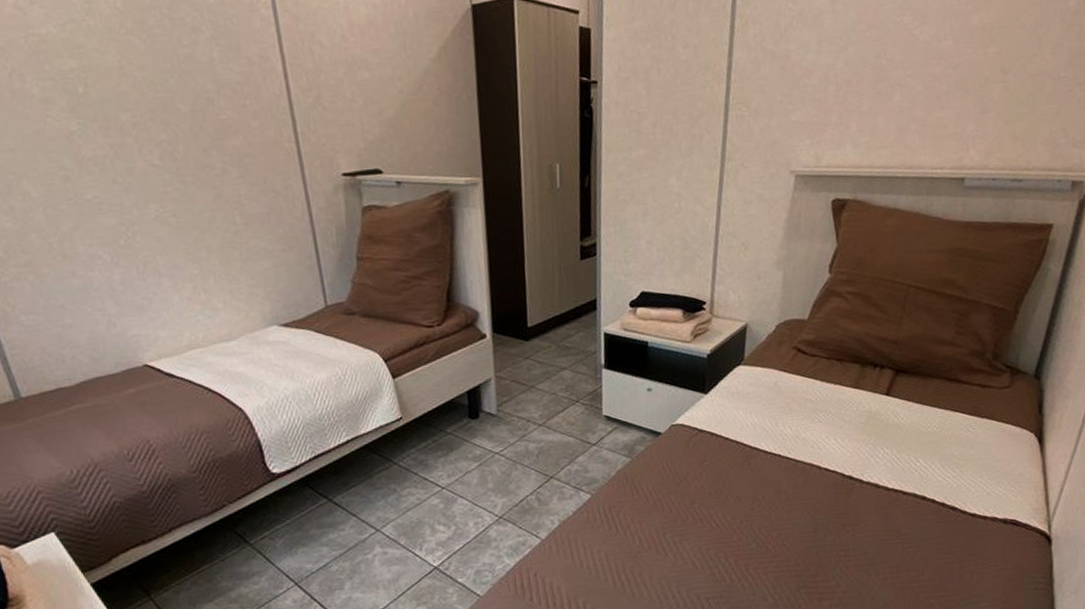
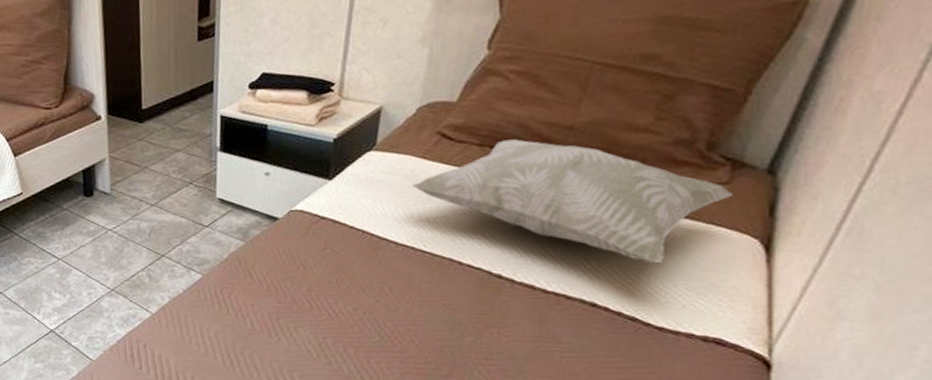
decorative pillow: none [776,352,1014,459] -> present [412,139,733,264]

